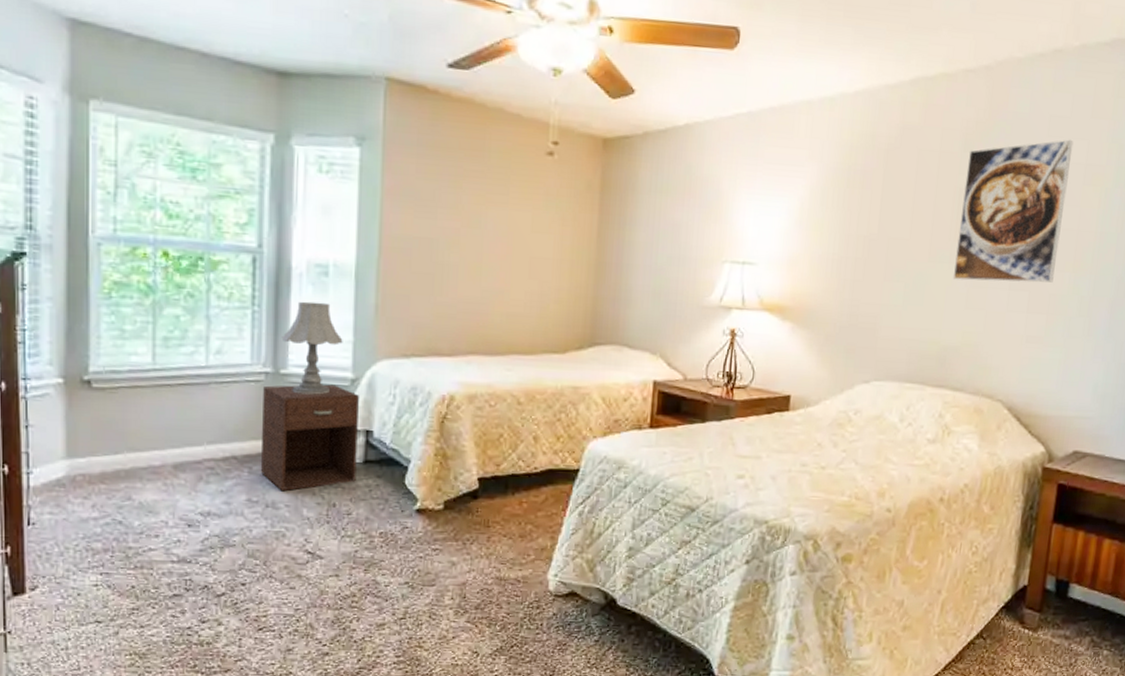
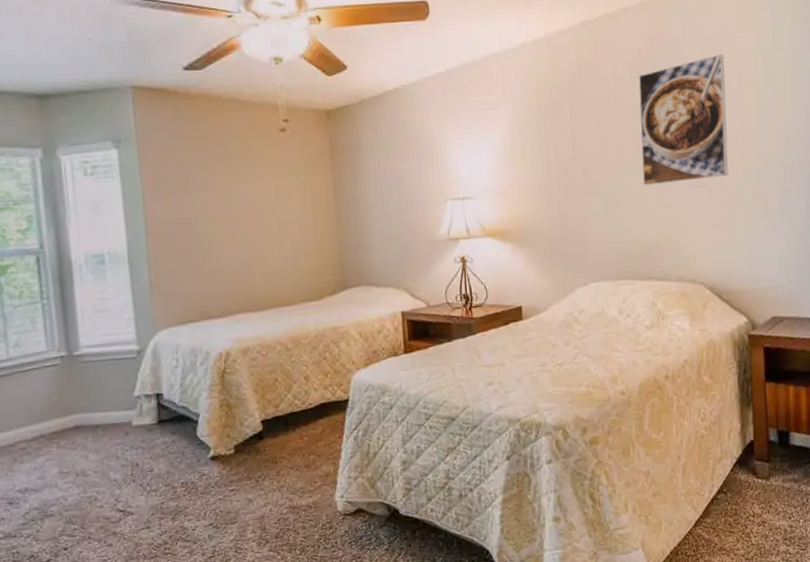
nightstand: present [260,384,359,492] -> none [60,358,154,460]
table lamp: present [281,301,343,395] -> none [71,287,126,371]

